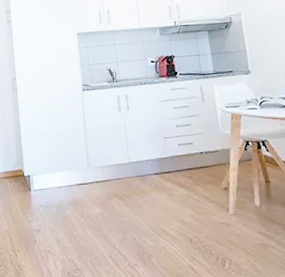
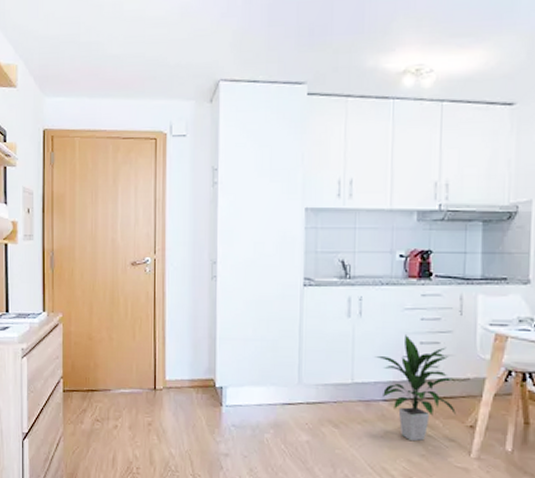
indoor plant: none [143,120,212,205] -> present [375,333,456,442]

